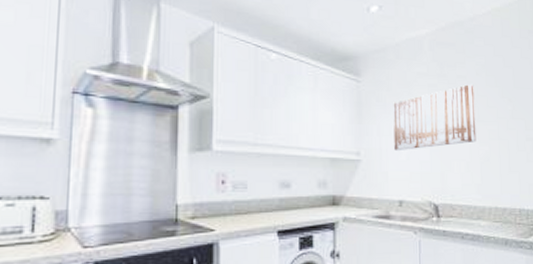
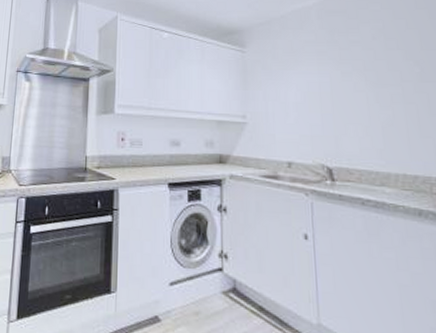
wall art: present [393,84,477,151] -> none [279,49,376,115]

